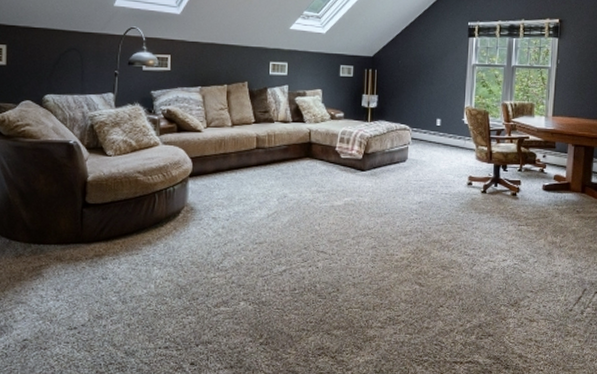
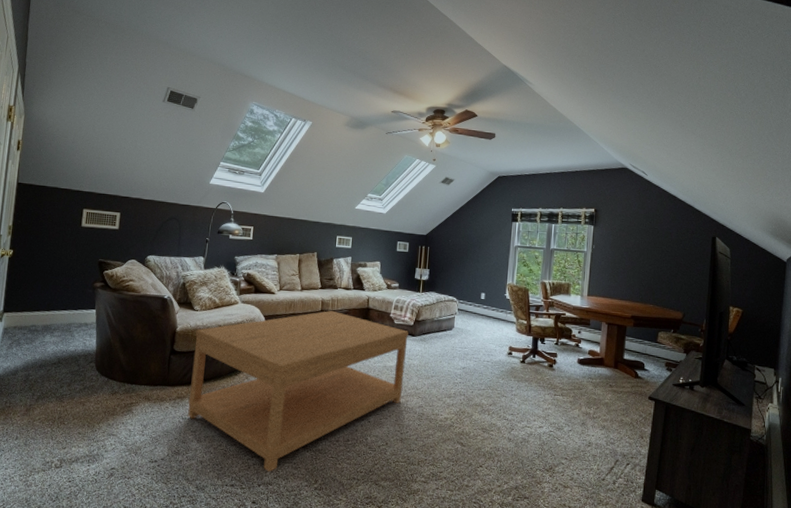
coffee table: none [108,147,357,330] -> present [188,310,409,472]

